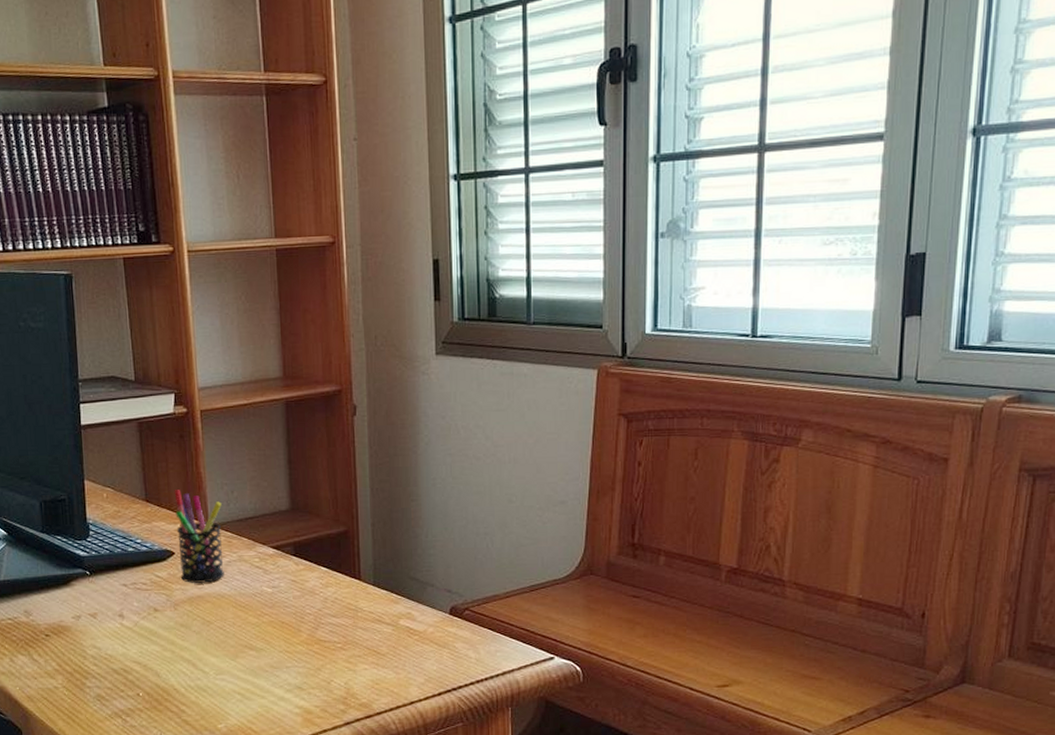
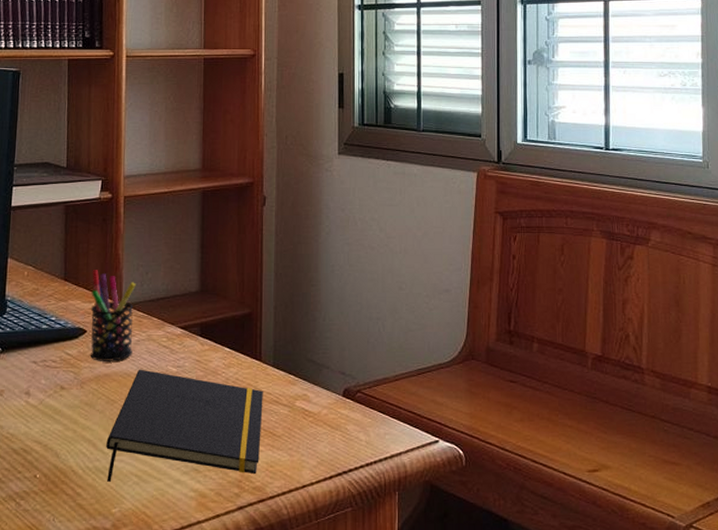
notepad: none [206,590,365,699] -> present [106,369,263,482]

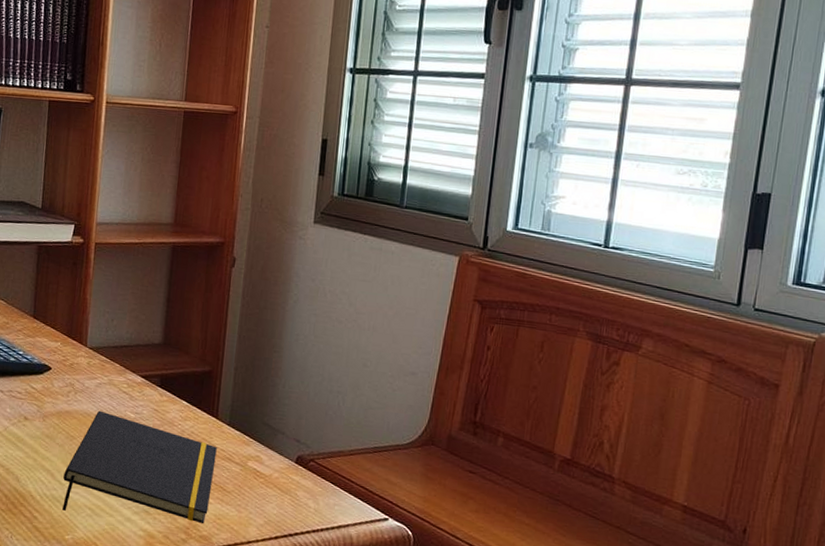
pen holder: present [90,270,136,361] -> none [53,311,101,400]

